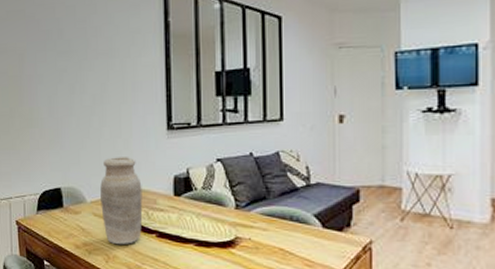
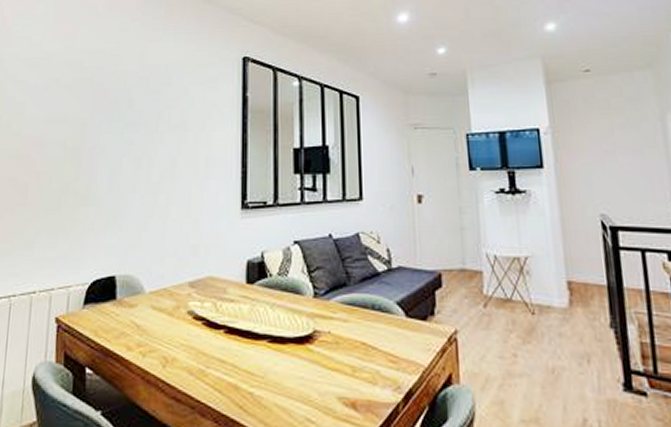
vase: present [100,157,143,244] -> none [161,239,211,343]

